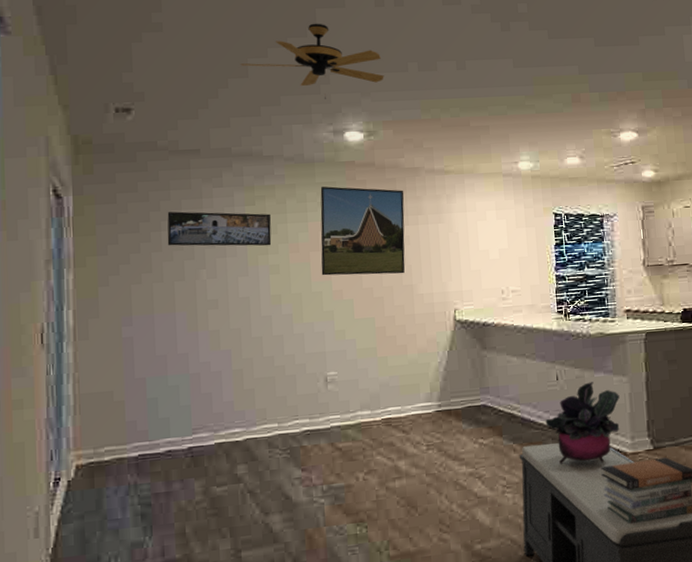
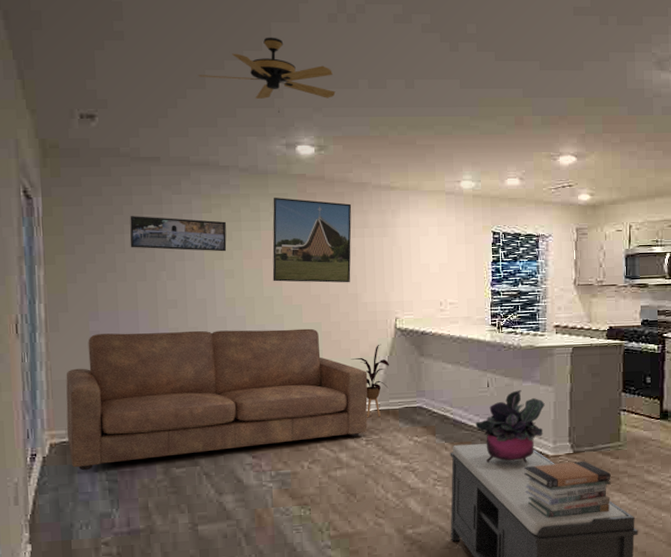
sofa: none [94,324,428,495] -> present [66,328,368,471]
house plant: none [408,338,450,420] -> present [351,344,389,418]

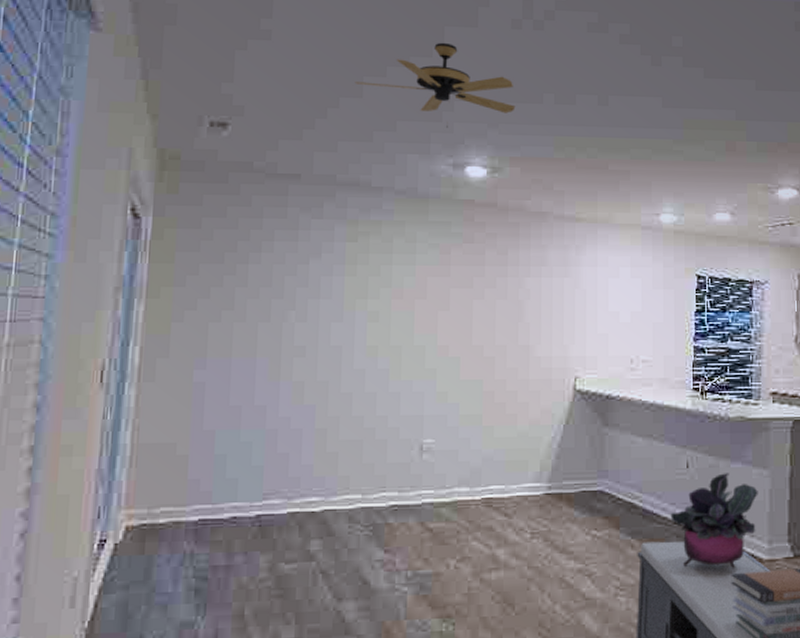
sofa: present [66,328,368,471] -> none [149,385,537,564]
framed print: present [130,216,227,252] -> none [254,243,375,289]
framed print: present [272,198,352,283] -> none [426,226,528,332]
house plant: present [351,344,389,418] -> none [517,409,564,504]

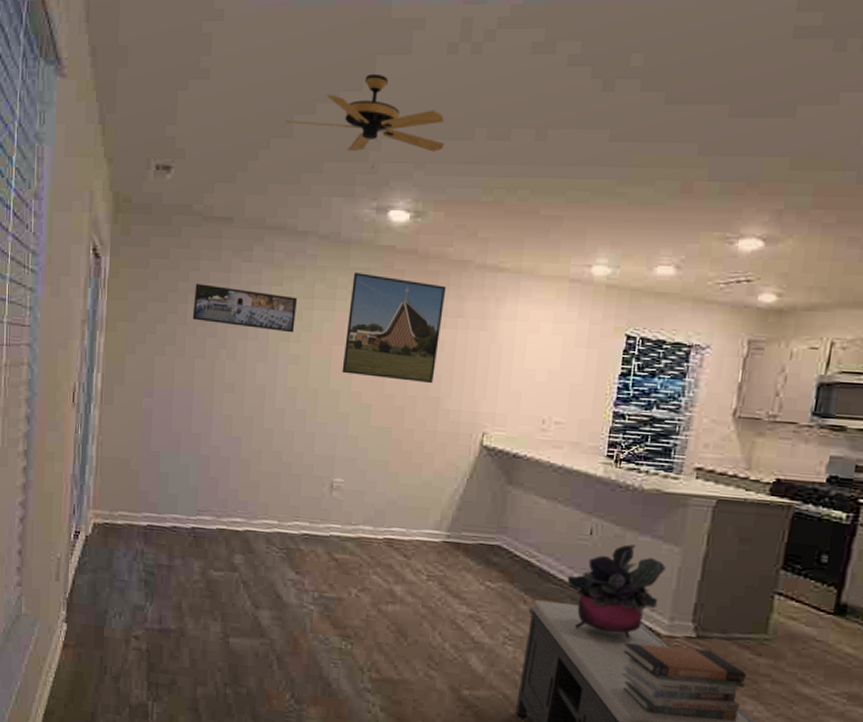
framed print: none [254,243,375,289] -> present [192,284,298,333]
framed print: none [426,226,528,332] -> present [342,273,447,384]

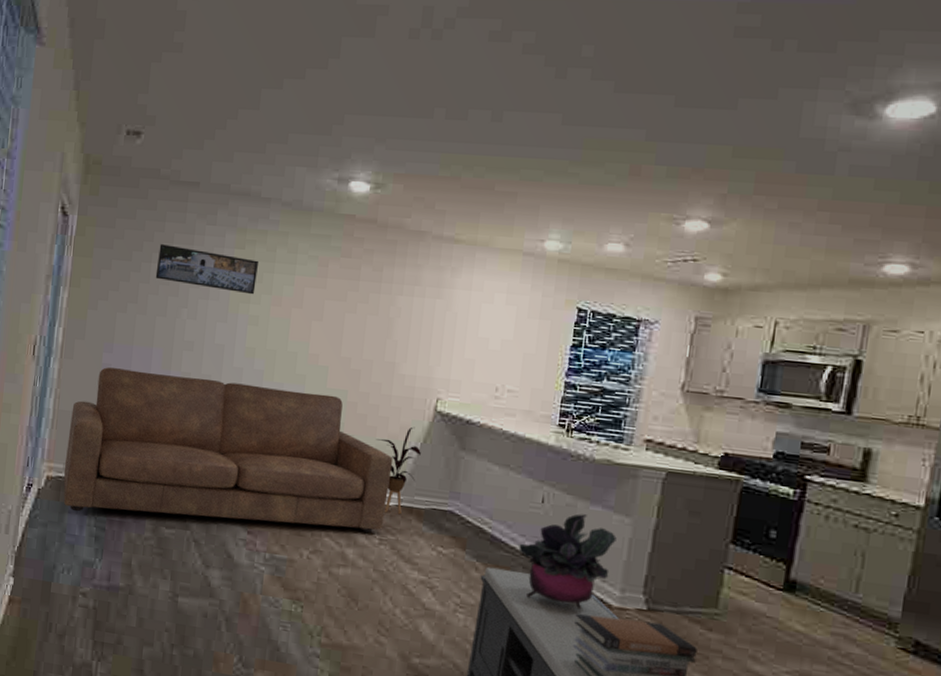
sofa: none [110,412,440,571] -> present [63,367,393,534]
ceiling fan: present [285,73,445,169] -> none [253,53,405,142]
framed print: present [342,273,447,384] -> none [300,239,404,349]
house plant: none [422,462,467,551] -> present [376,426,421,515]

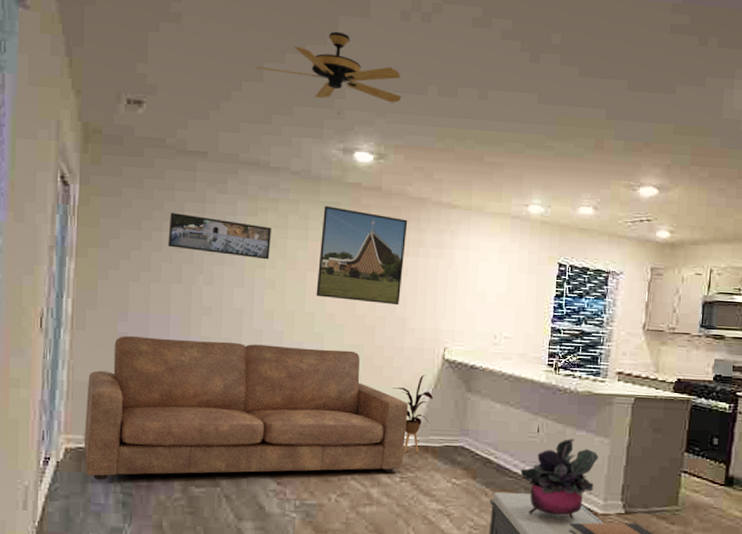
ceiling fan: none [253,53,405,142] -> present [256,31,402,115]
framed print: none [300,239,404,349] -> present [316,206,408,306]

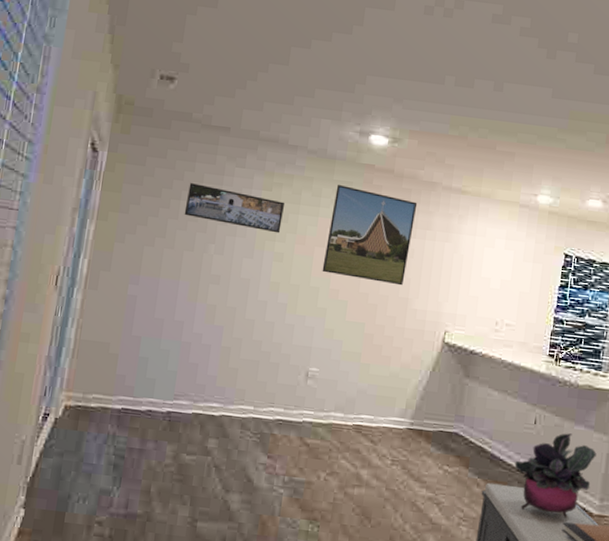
sofa: present [83,336,409,481] -> none [82,298,405,456]
ceiling fan: present [256,31,402,115] -> none [283,21,420,99]
house plant: present [392,374,433,454] -> none [390,356,430,437]

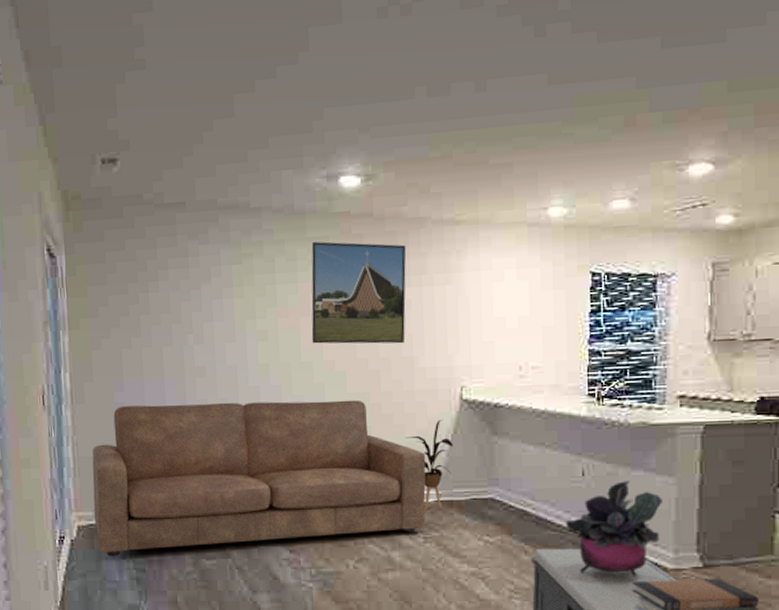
sofa: none [82,298,405,456] -> present [92,399,426,557]
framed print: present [184,183,286,234] -> none [154,271,260,310]
house plant: none [390,356,430,437] -> present [405,419,453,510]

